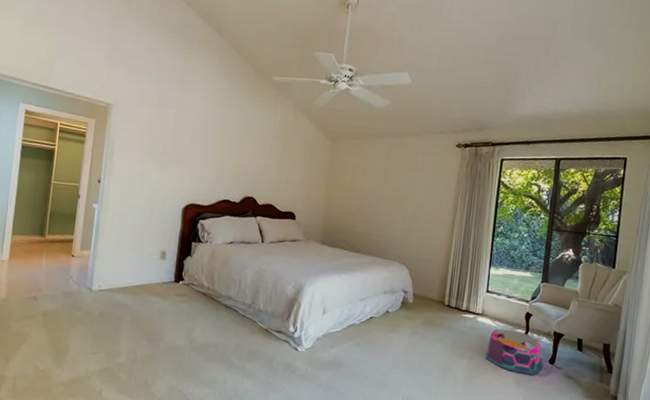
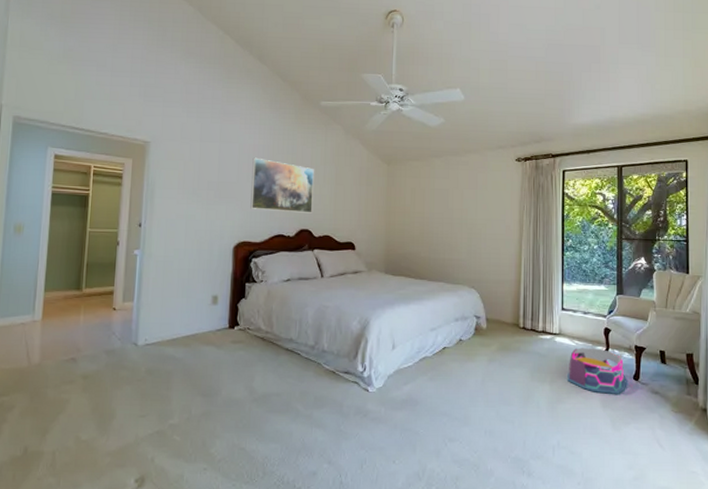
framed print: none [200,125,262,182] -> present [250,157,314,213]

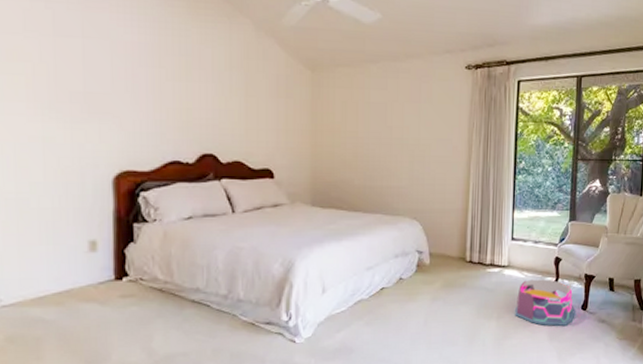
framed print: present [250,157,314,213] -> none [131,59,217,133]

